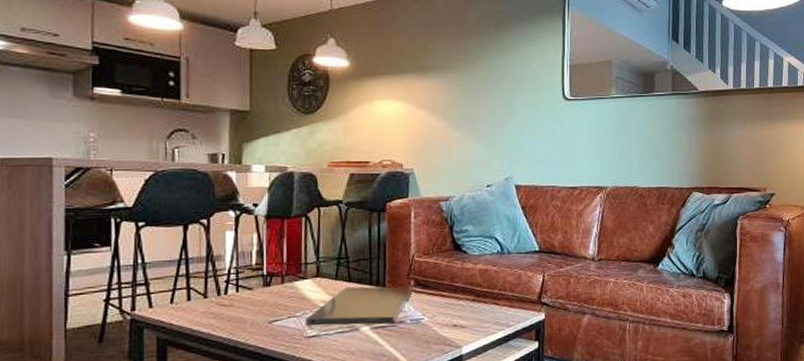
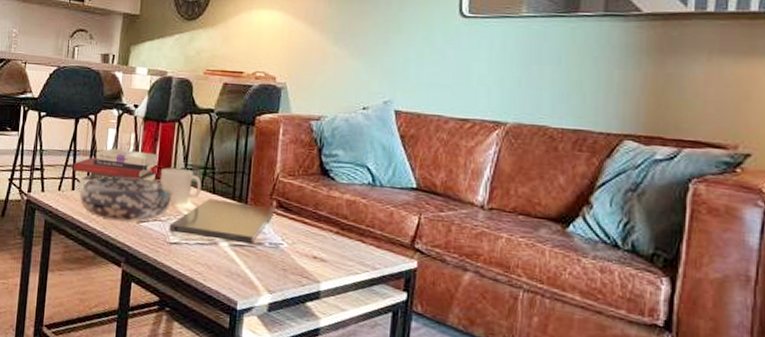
books: none [186,250,287,299] -> present [72,148,159,190]
decorative bowl: none [197,277,306,324] -> present [79,176,173,221]
mug: none [290,262,337,300] -> present [159,168,202,206]

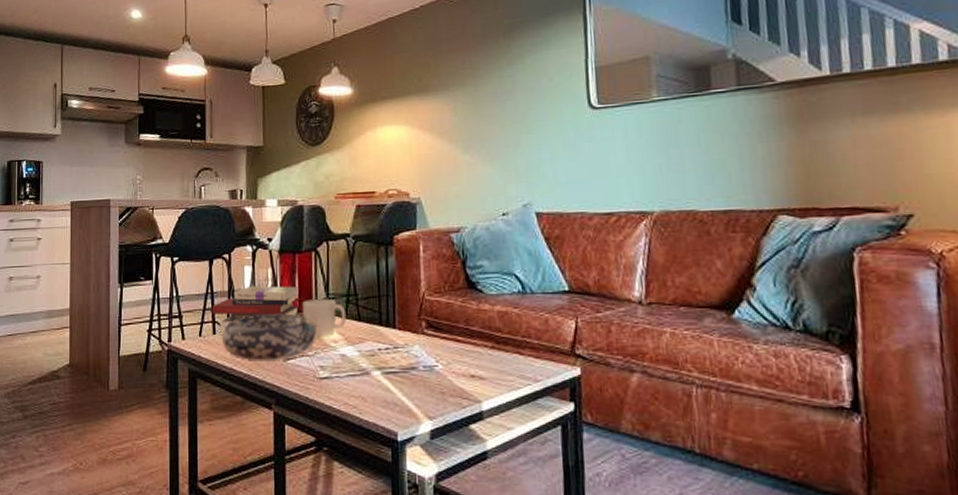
tablet: present [169,198,275,243] -> none [317,326,425,368]

